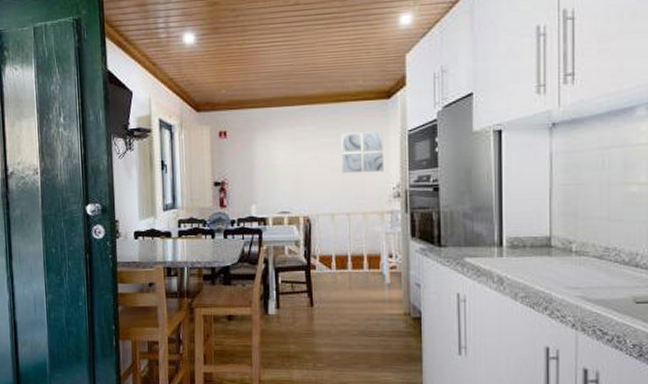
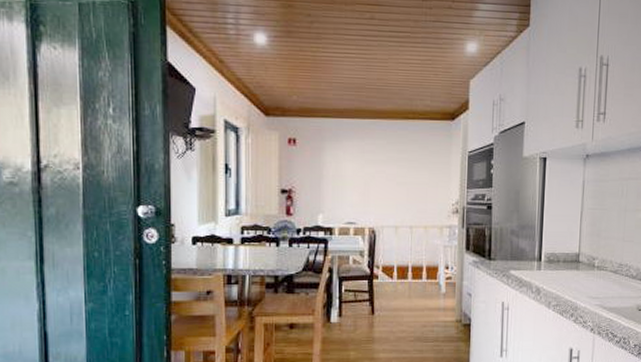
wall art: present [341,131,383,174] -> none [407,149,446,189]

